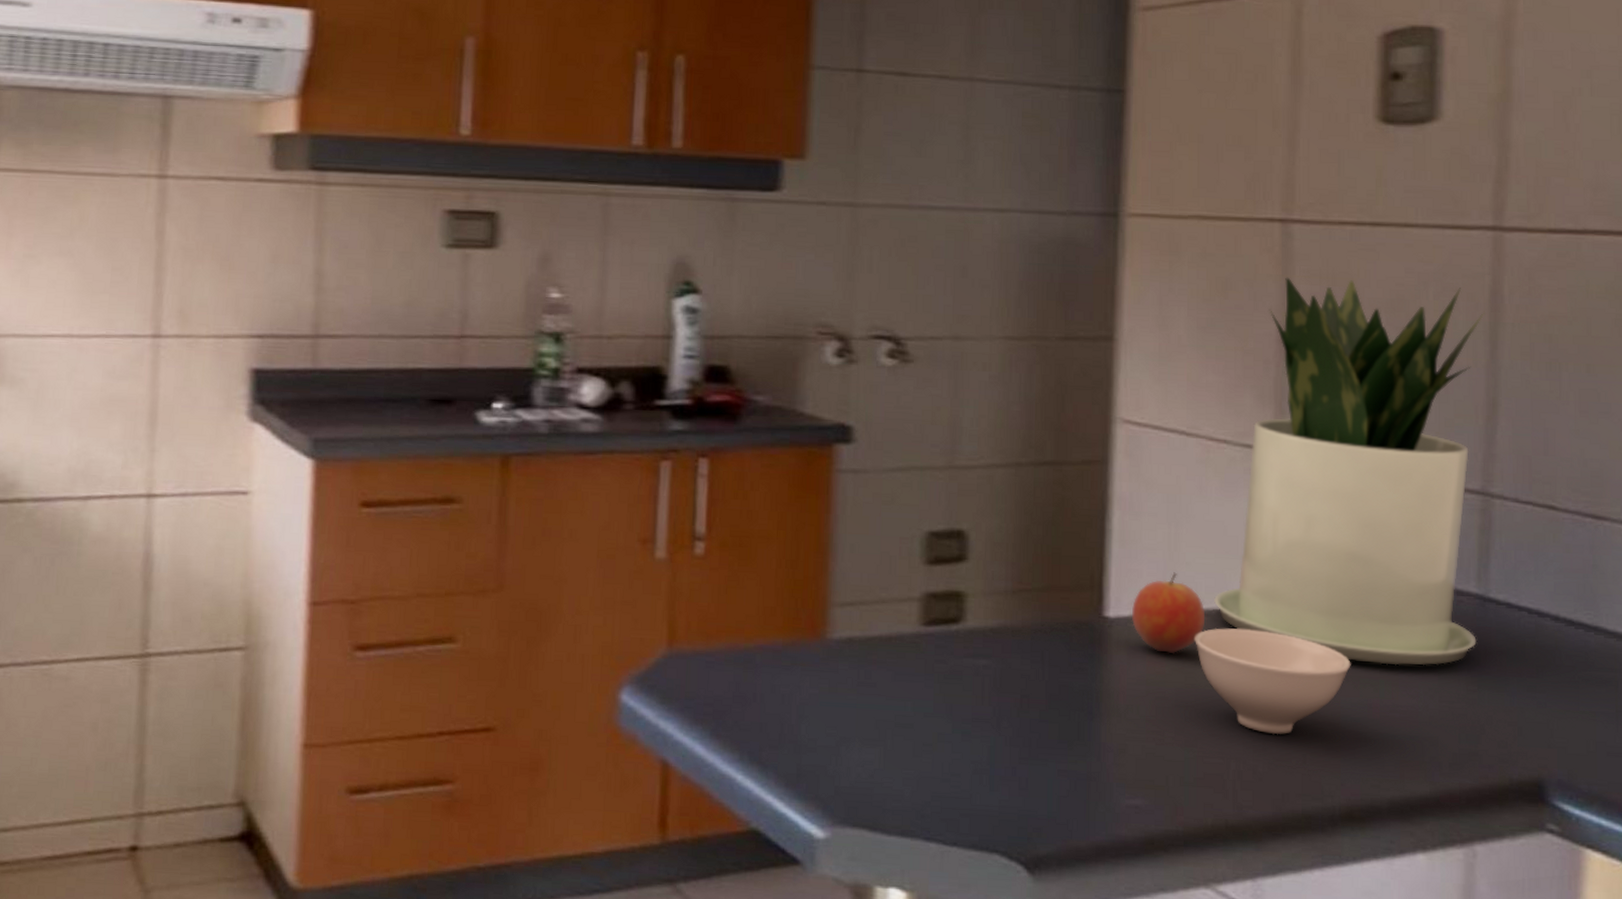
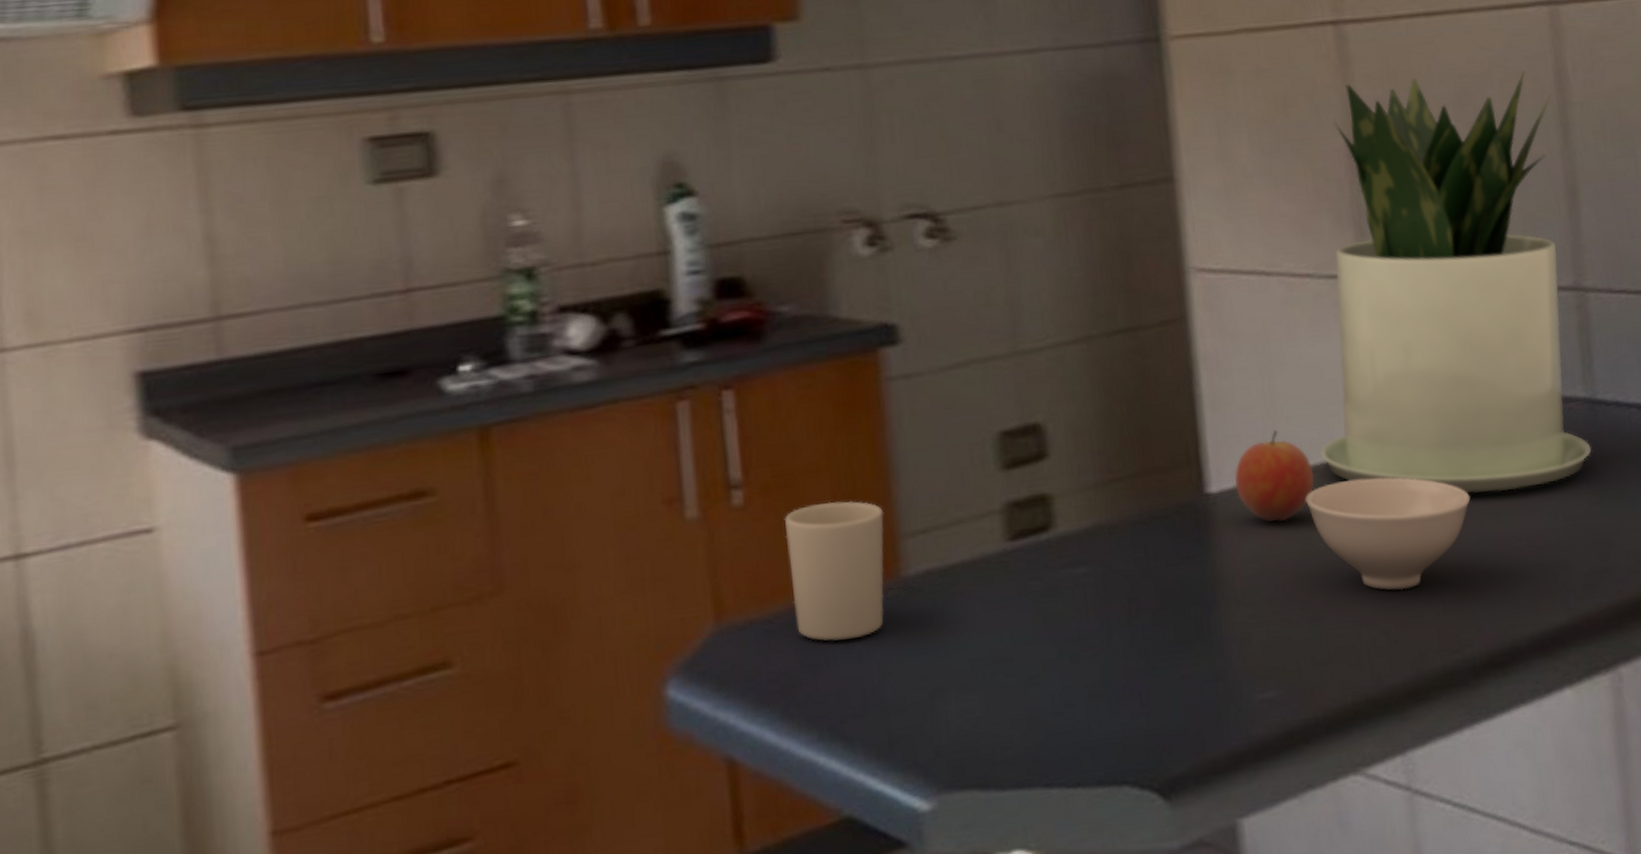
mug: none [733,564,820,683] -> present [783,500,885,642]

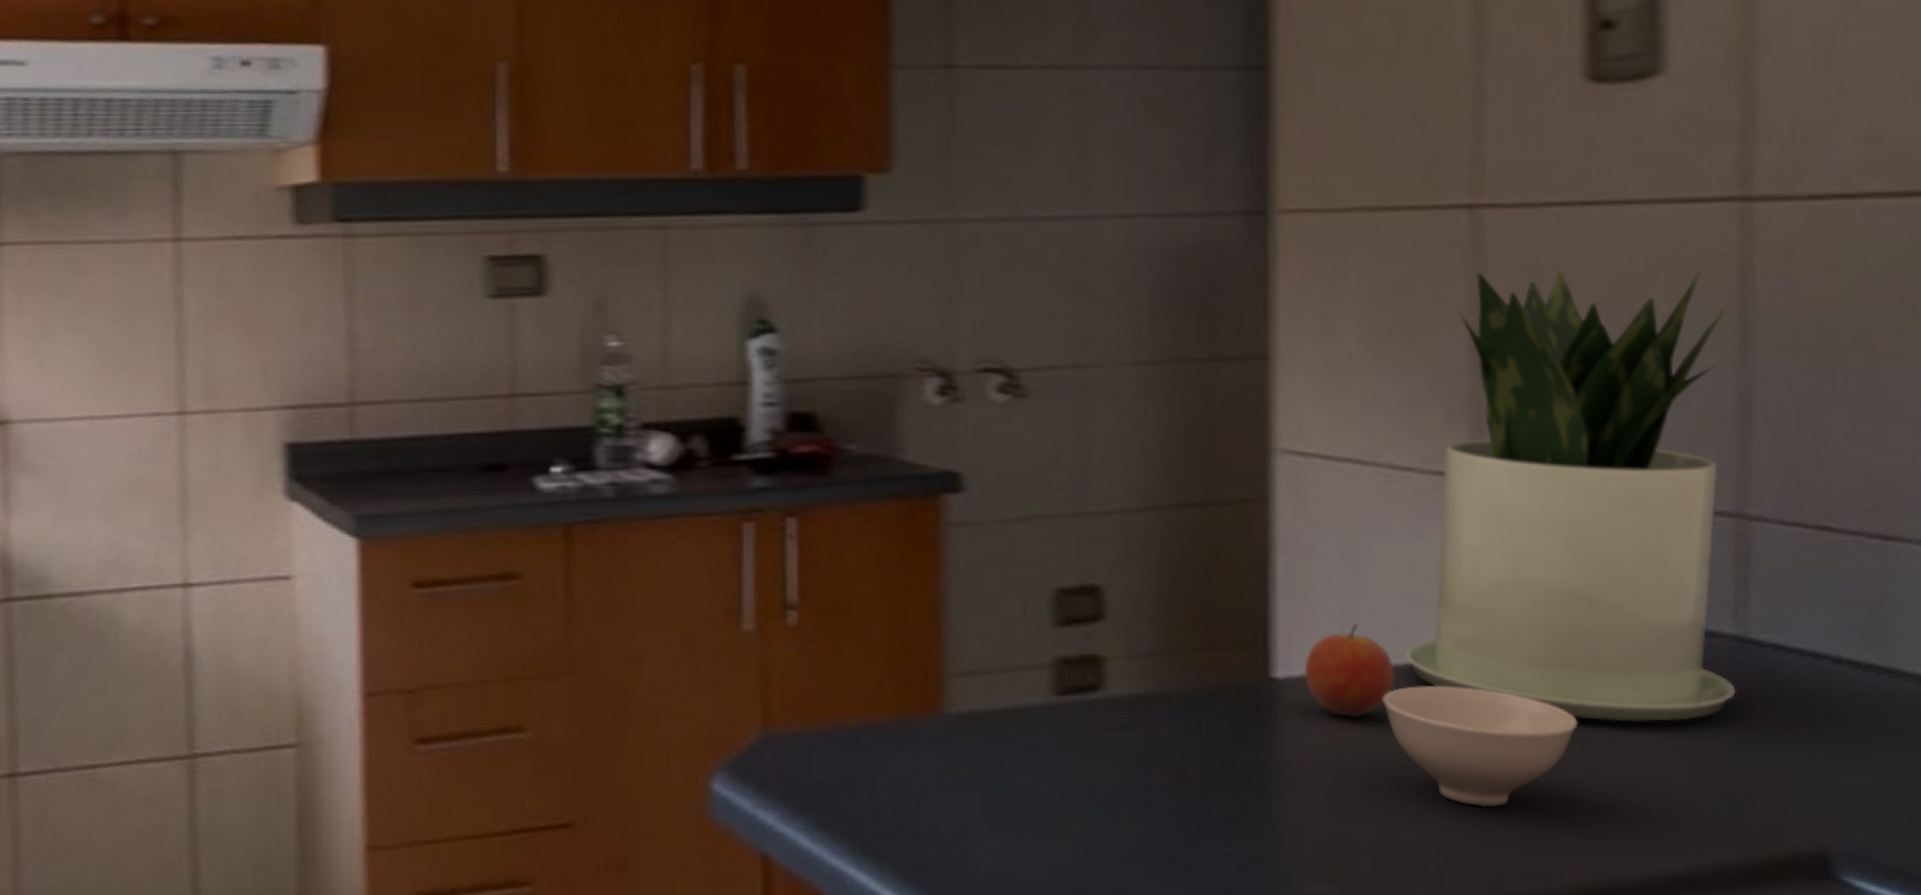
mug: present [783,500,885,642] -> none [834,633,933,765]

